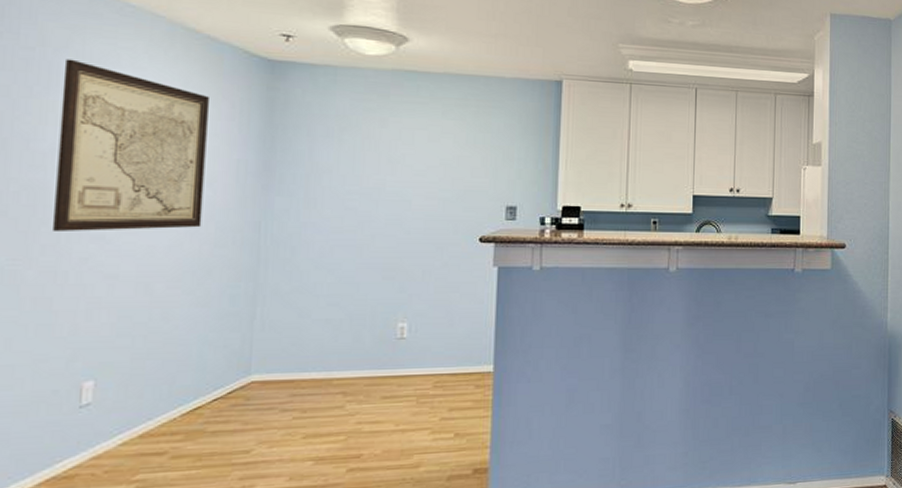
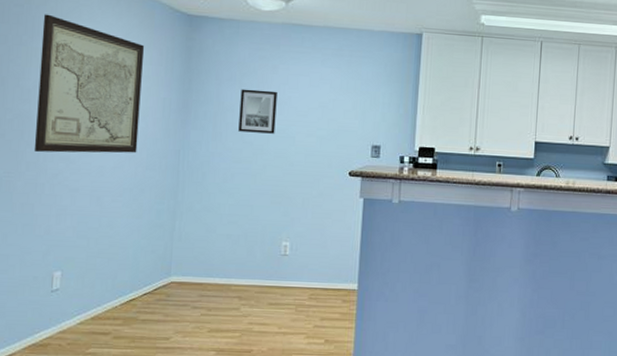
wall art: none [338,146,388,198] -> present [238,89,277,134]

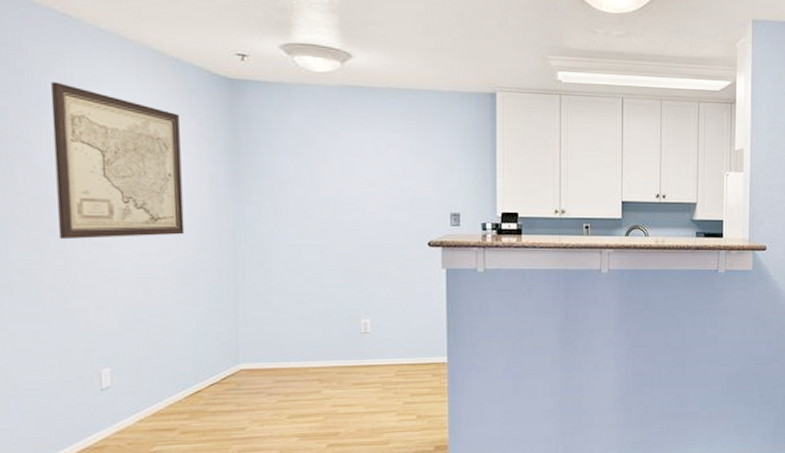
wall art: present [238,89,277,134] -> none [299,159,342,206]

